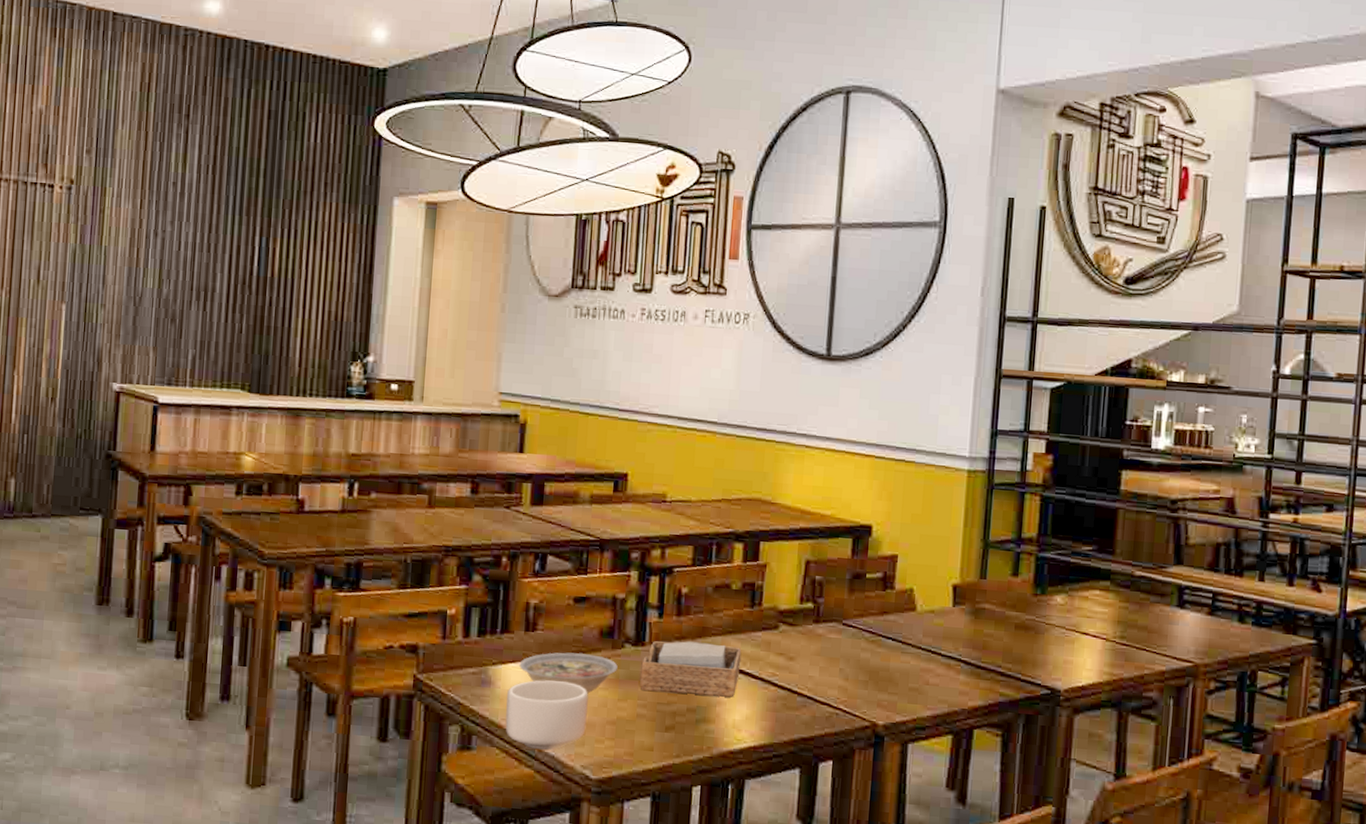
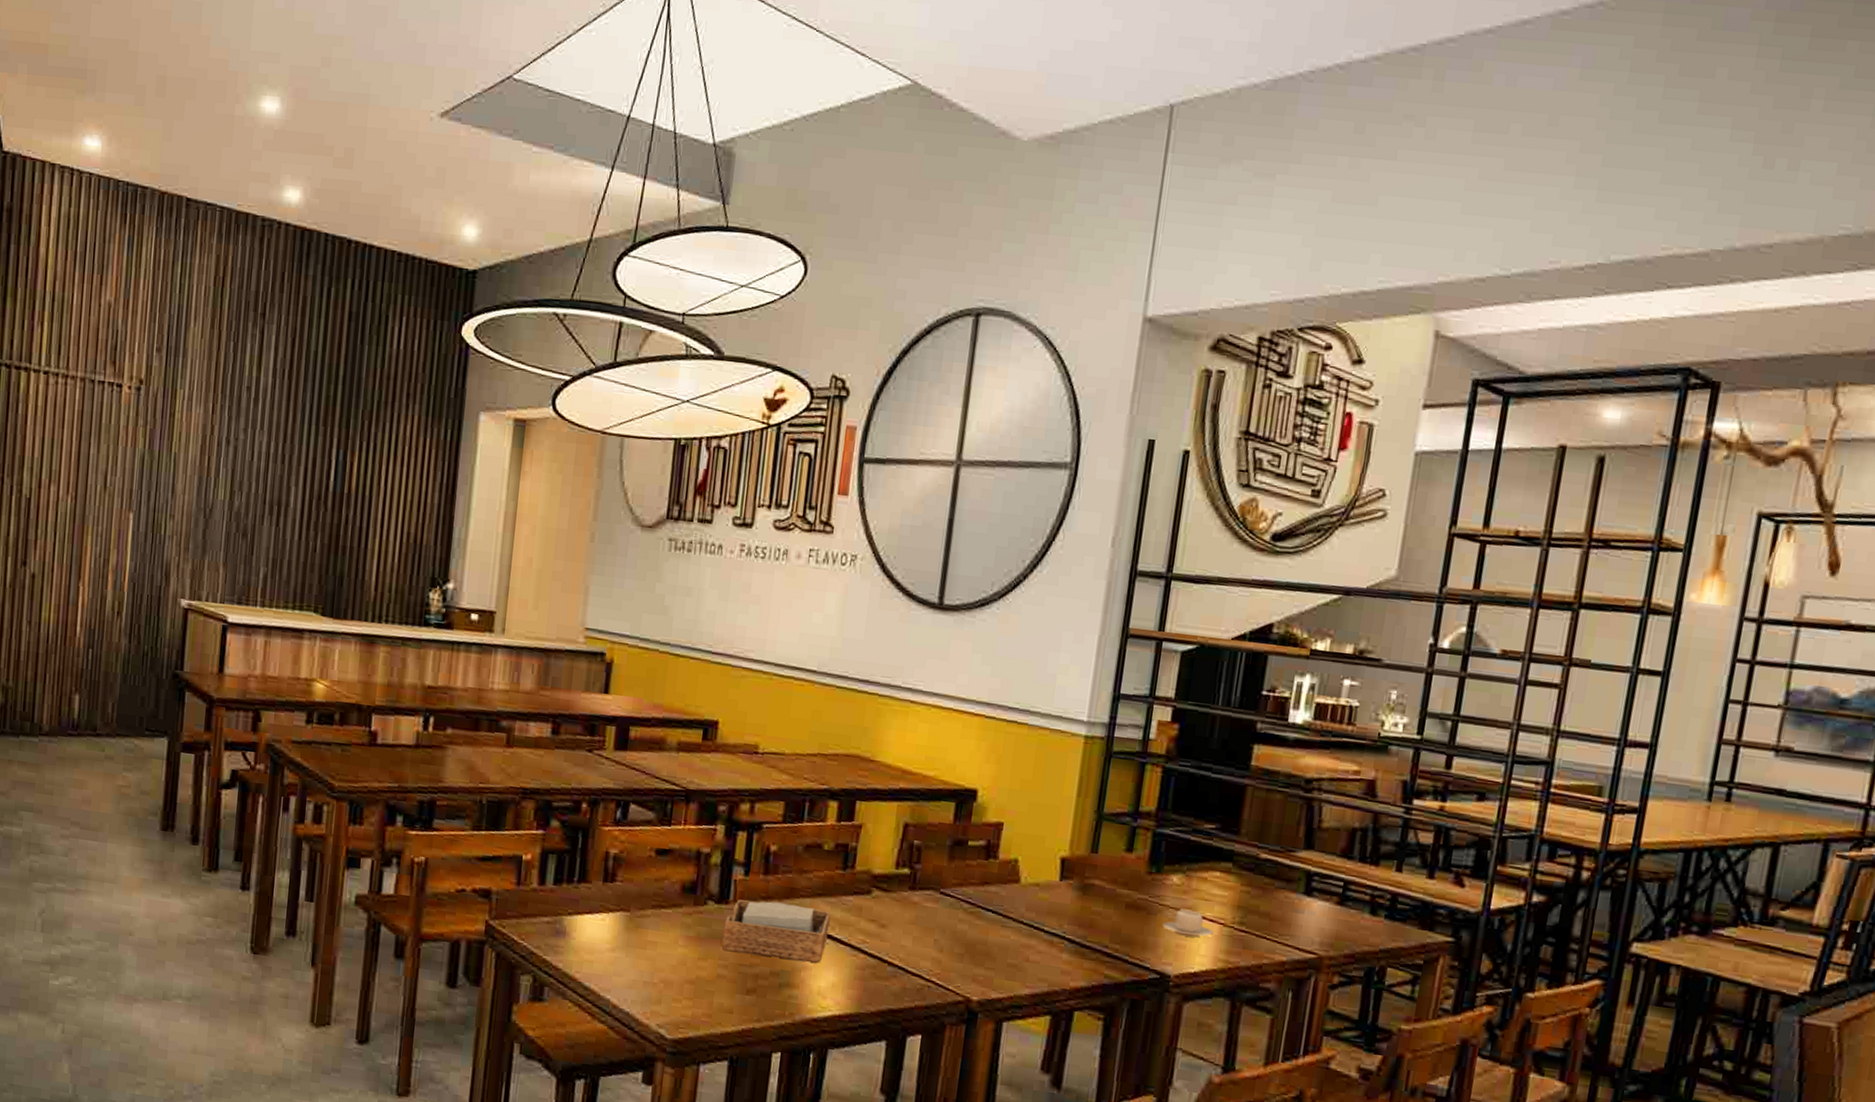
mug: present [505,680,589,751] -> none [579,933,667,1007]
soup bowl: present [519,652,618,694] -> none [596,905,699,951]
teacup: none [1050,627,1097,653] -> present [1163,909,1214,938]

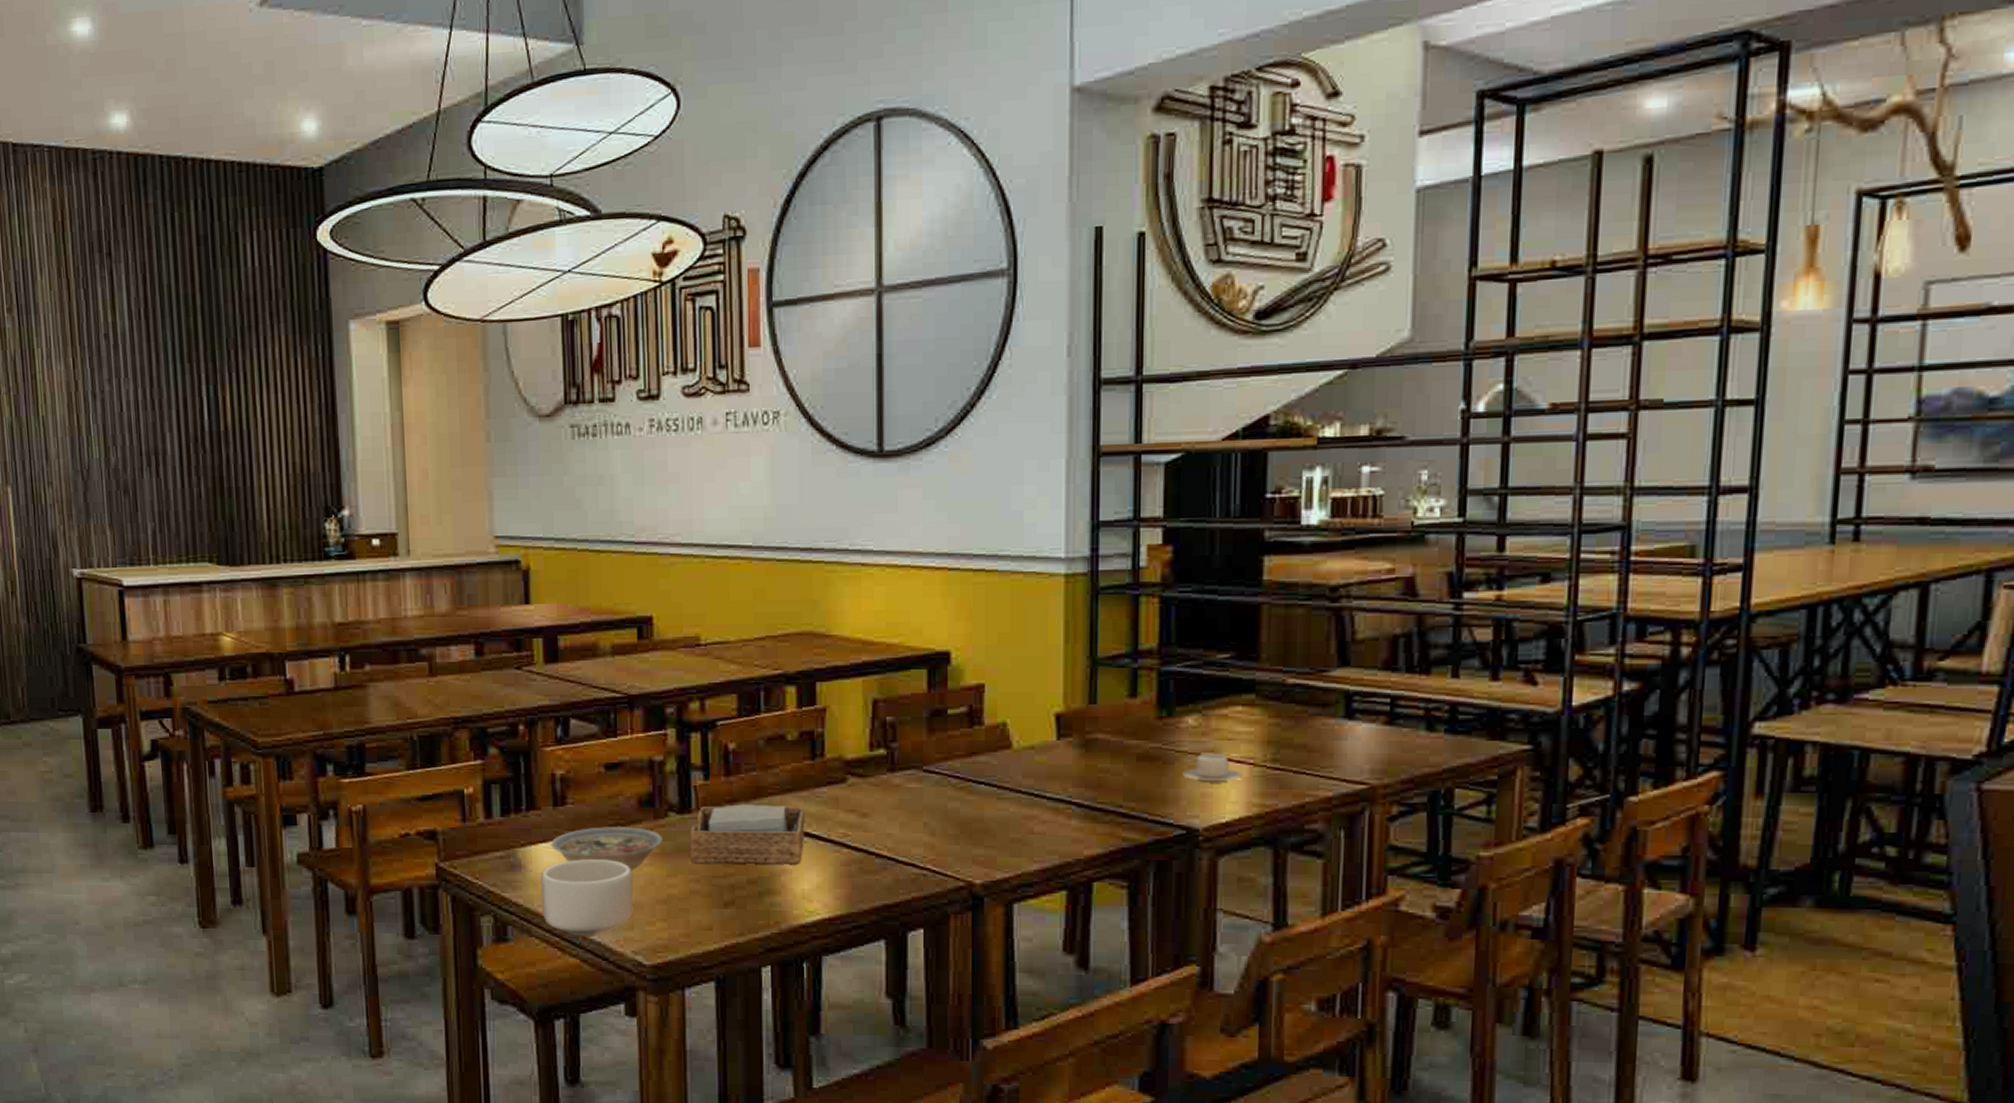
mug: none [579,933,667,1007] -> present [540,859,634,937]
soup bowl: none [596,905,699,951] -> present [551,827,663,871]

